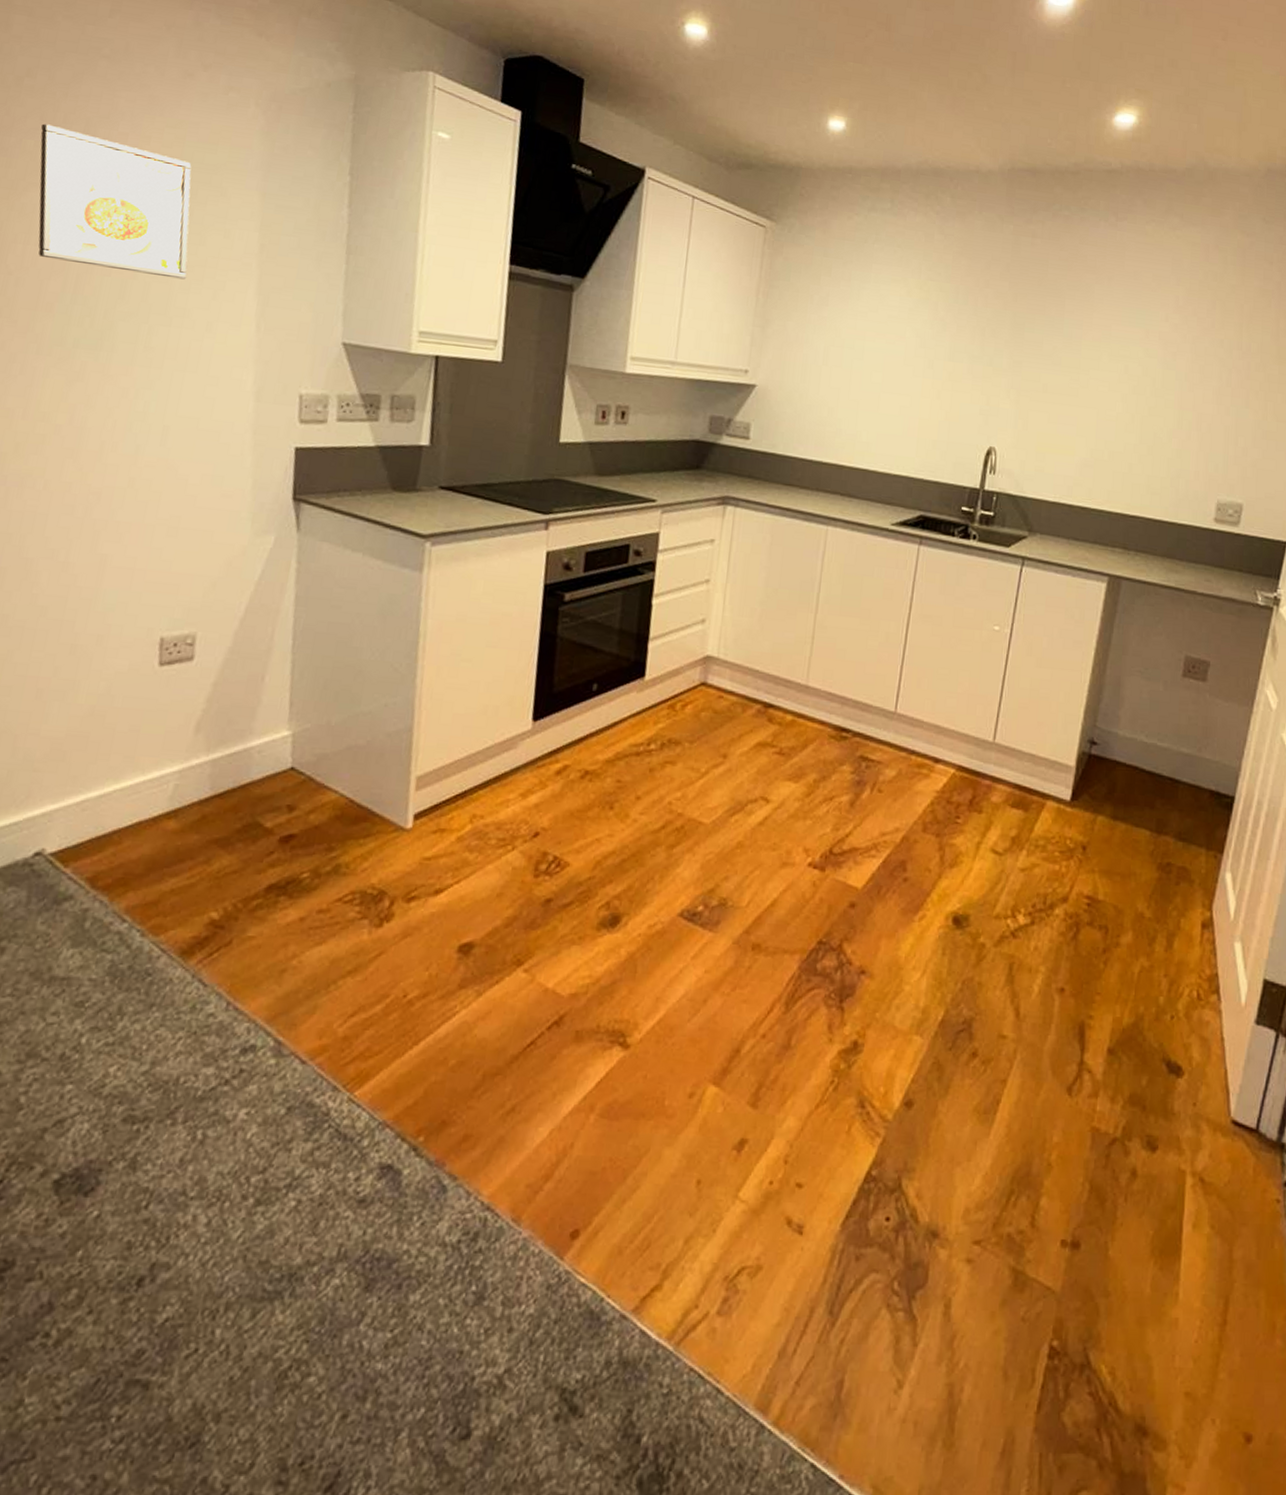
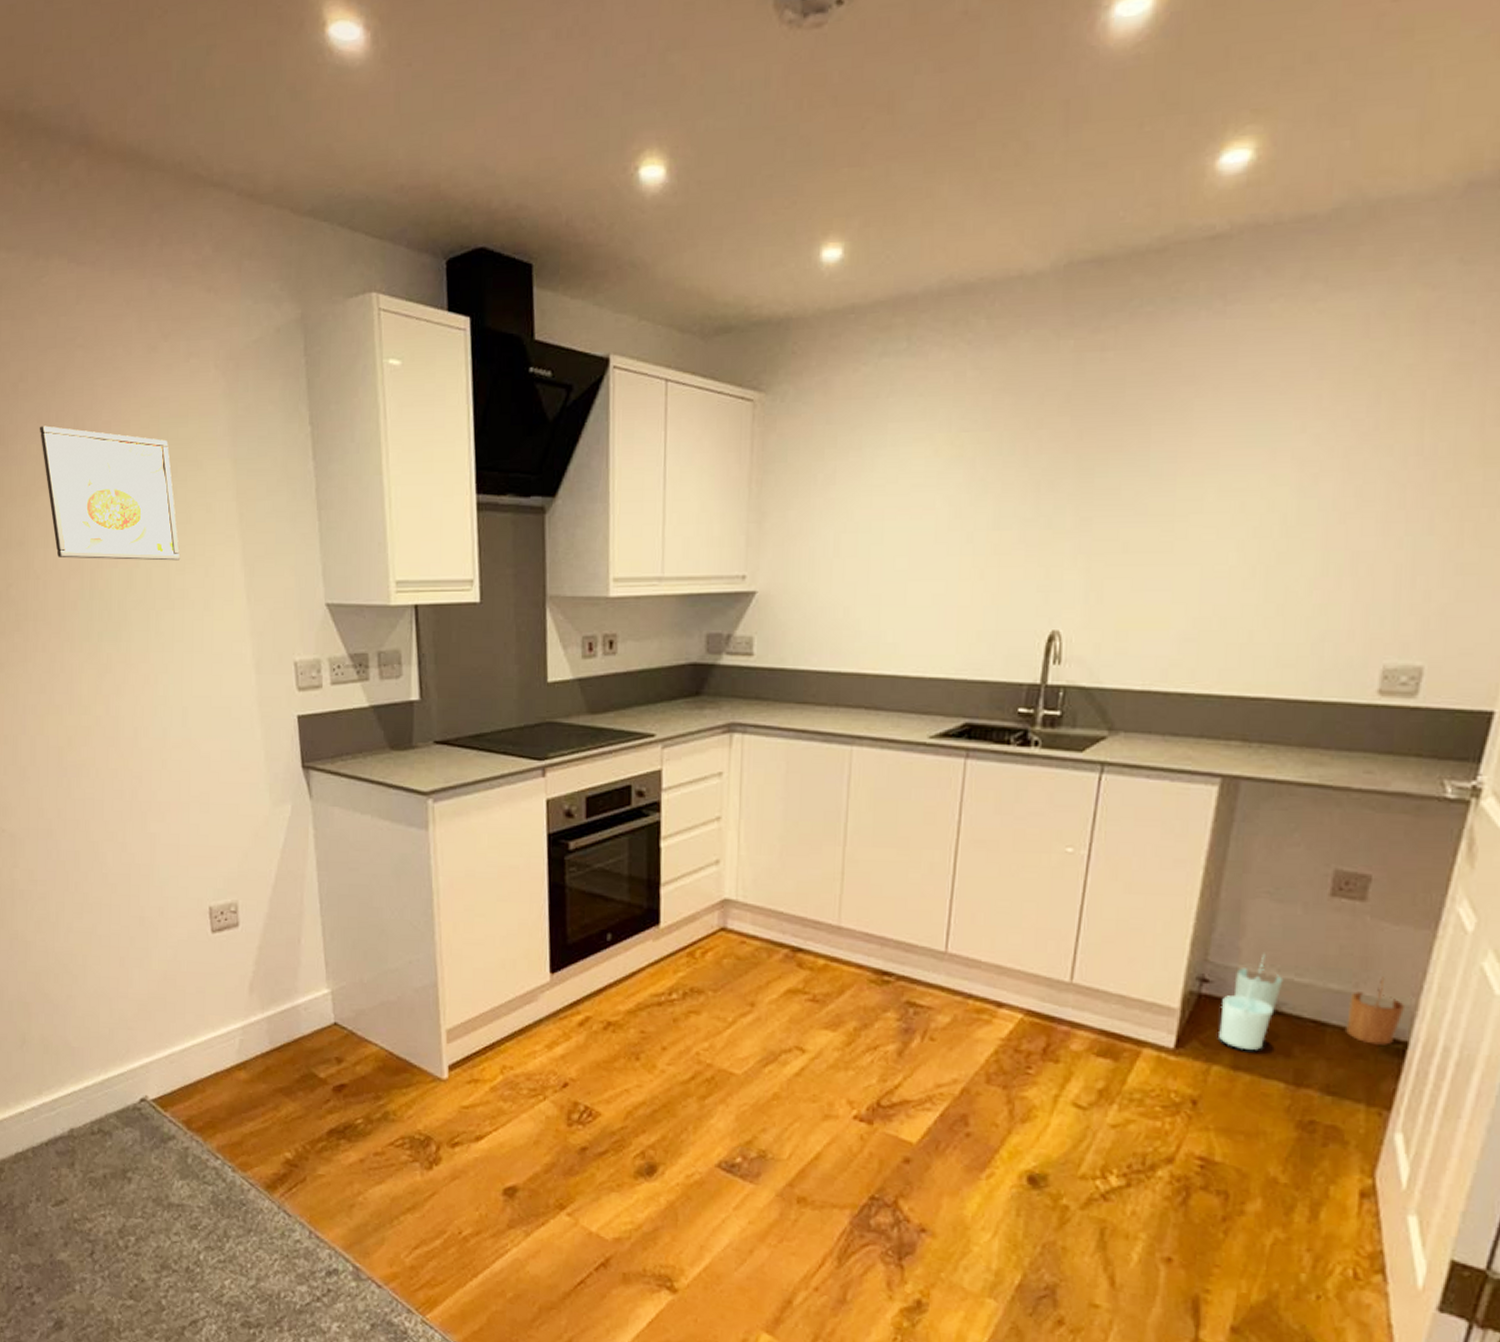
bucket: none [1103,721,1232,803] -> present [1219,953,1404,1050]

